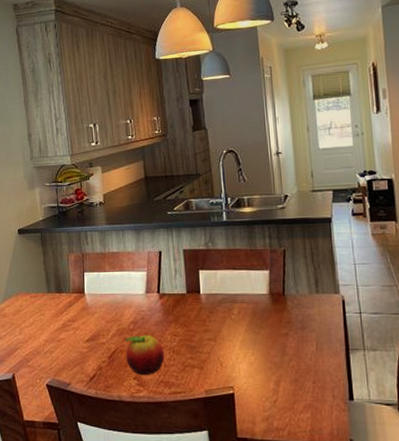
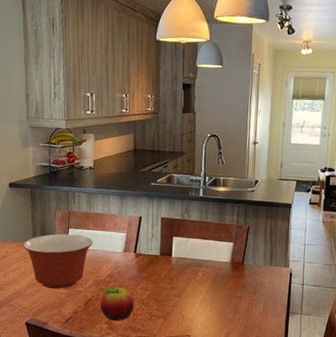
mixing bowl: none [37,278,111,343] -> present [23,233,93,289]

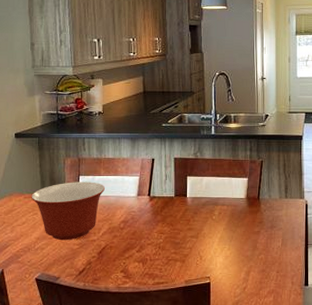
fruit: present [100,287,135,322] -> none [114,232,151,269]

